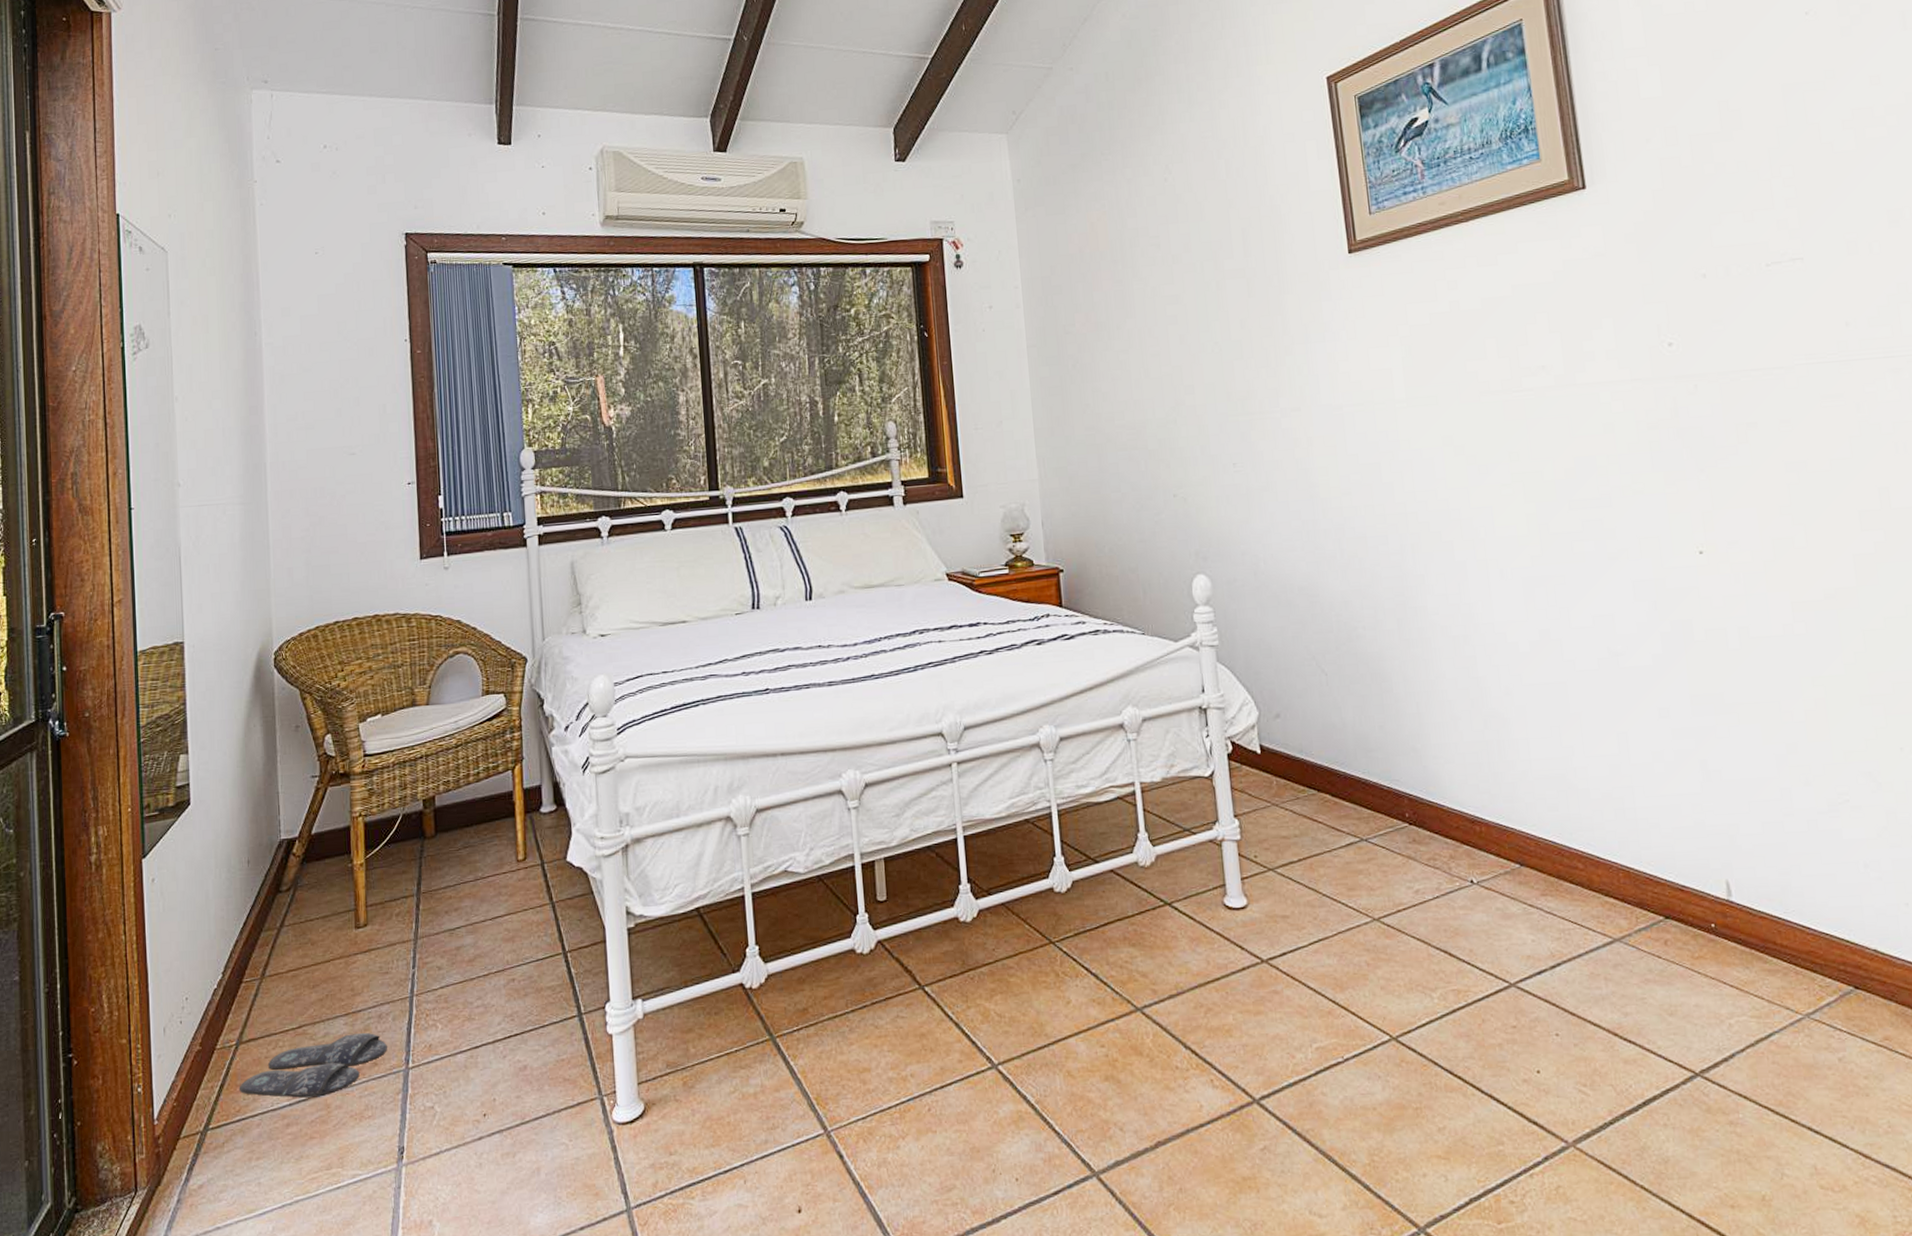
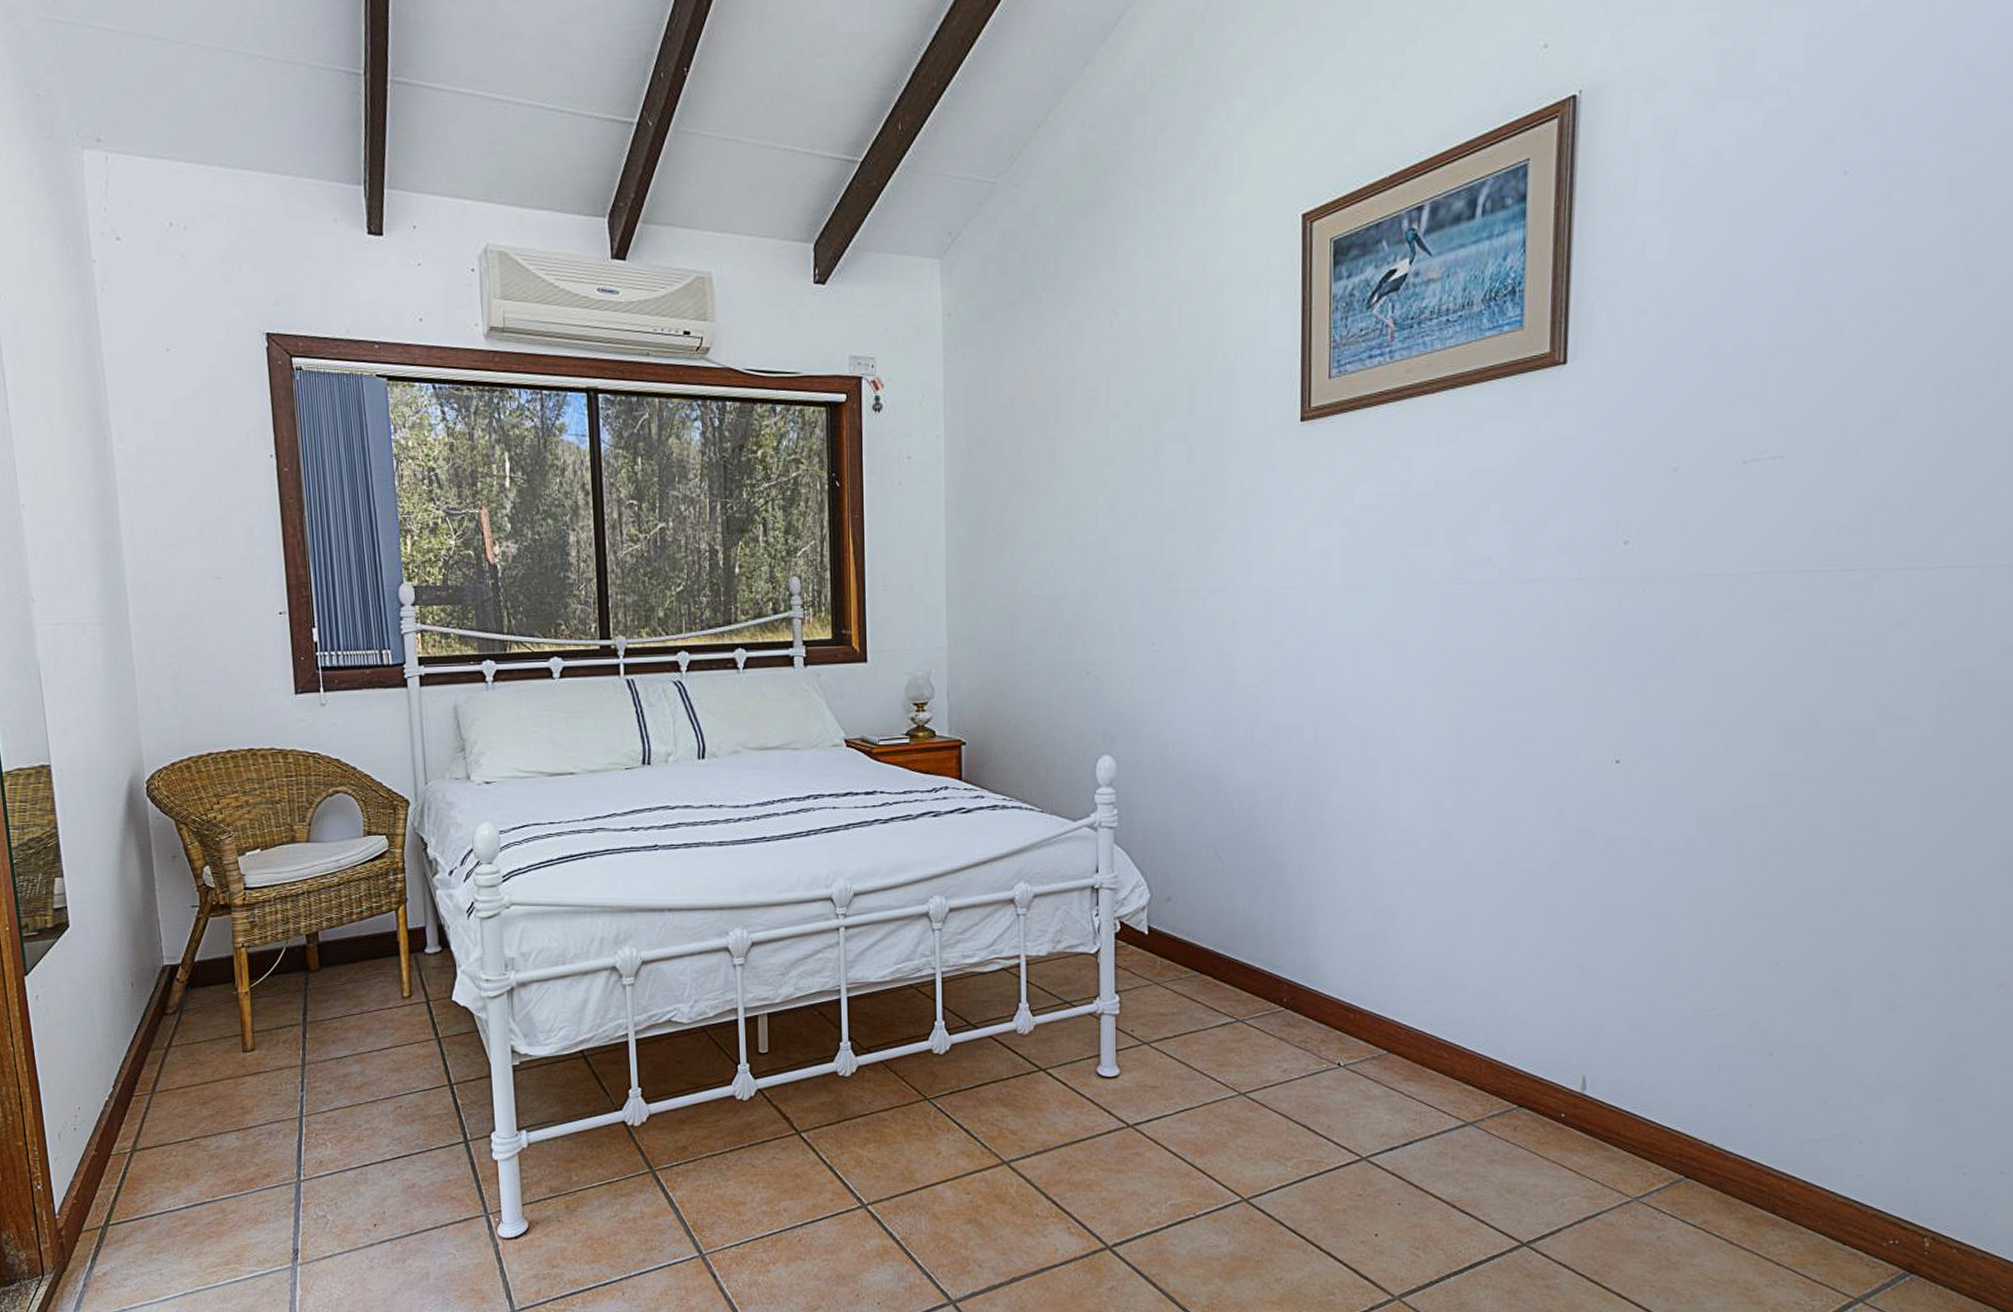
slippers: present [239,1033,387,1098] -> none [136,1148,279,1202]

